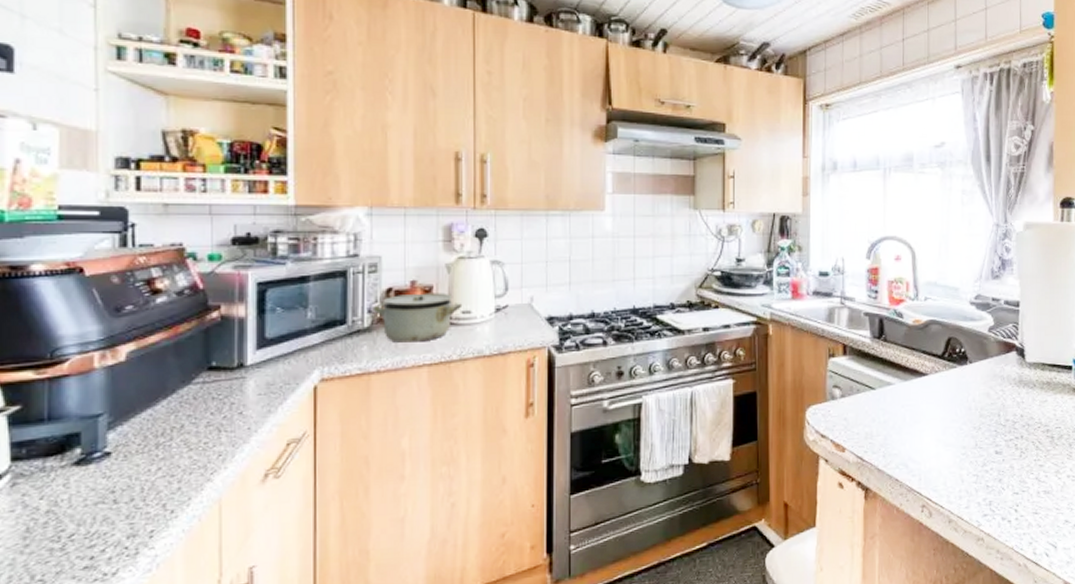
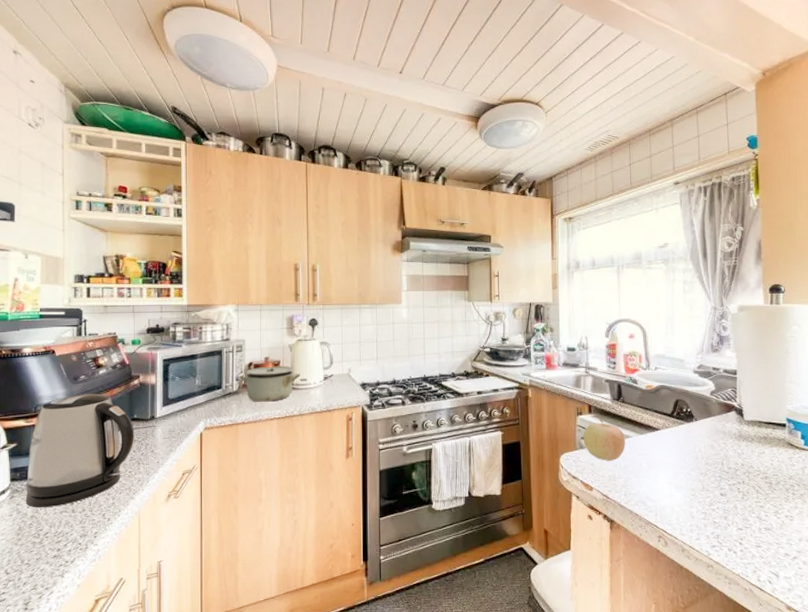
kettle: none [36,331,212,499] -> present [25,393,134,508]
fruit: none [835,361,886,414] -> present [583,418,625,461]

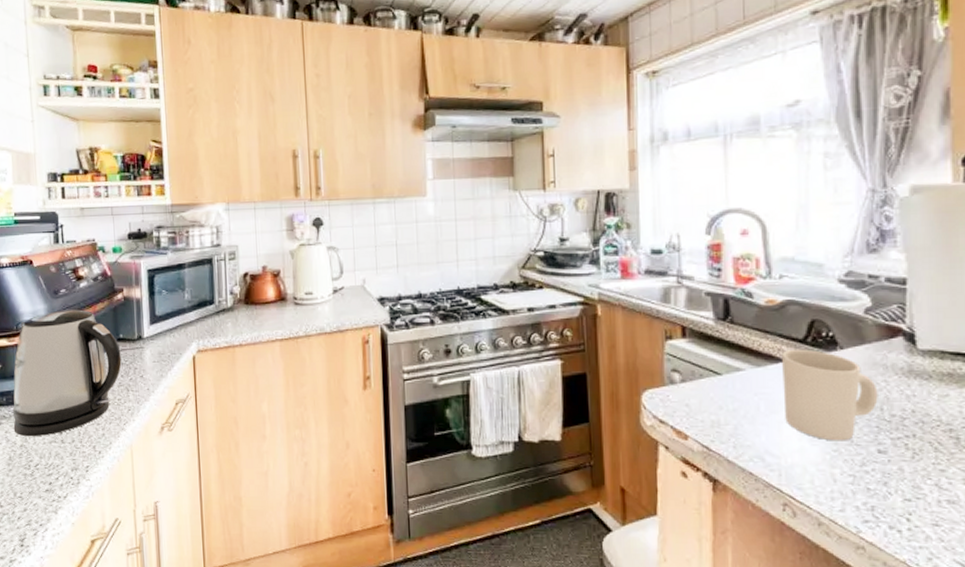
saucepan: present [239,366,301,402] -> none [234,276,305,320]
fruit: present [583,418,625,461] -> none [674,344,735,401]
mug: none [657,421,720,488] -> present [782,349,878,441]

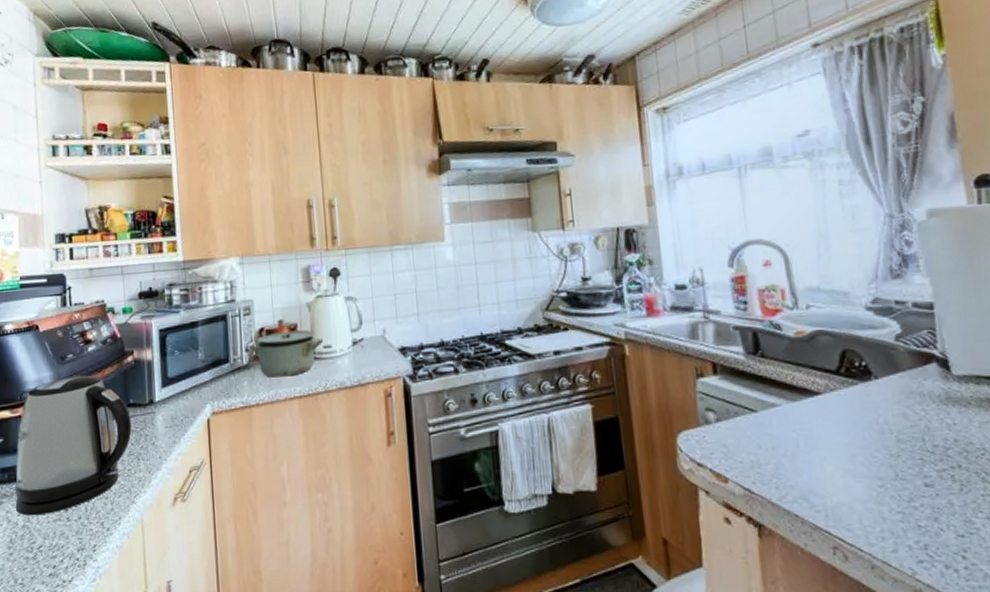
saucepan: none [234,276,305,320] -> present [249,330,324,378]
mug: present [782,349,878,441] -> none [816,380,919,477]

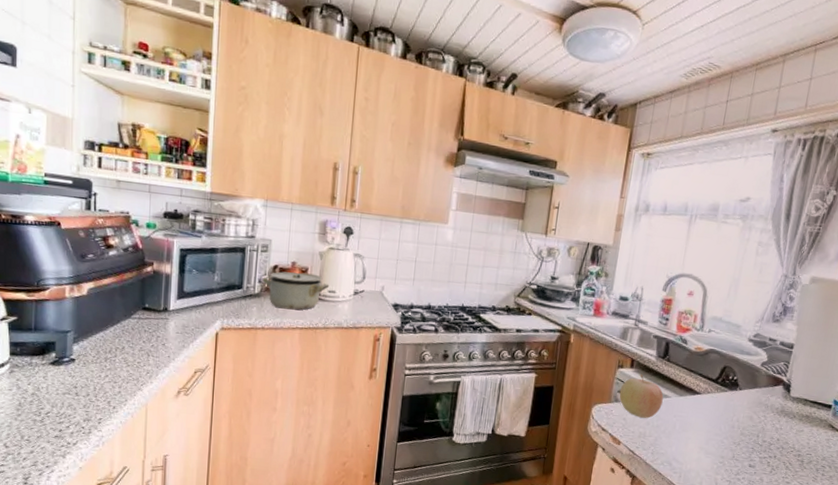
kettle: present [15,375,132,516] -> none [26,273,145,388]
fruit: none [707,380,772,440] -> present [619,374,664,419]

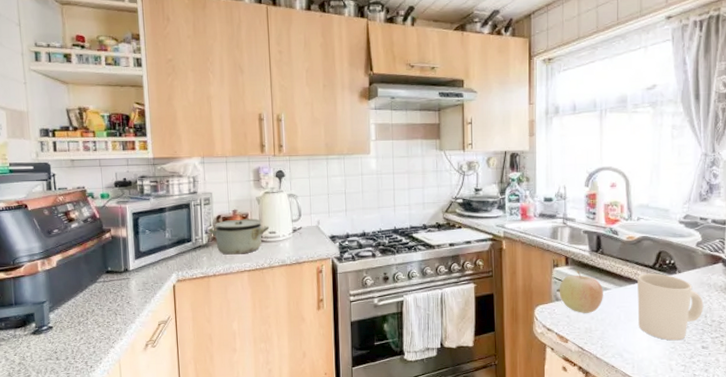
mug: none [692,386,759,456] -> present [637,273,704,341]

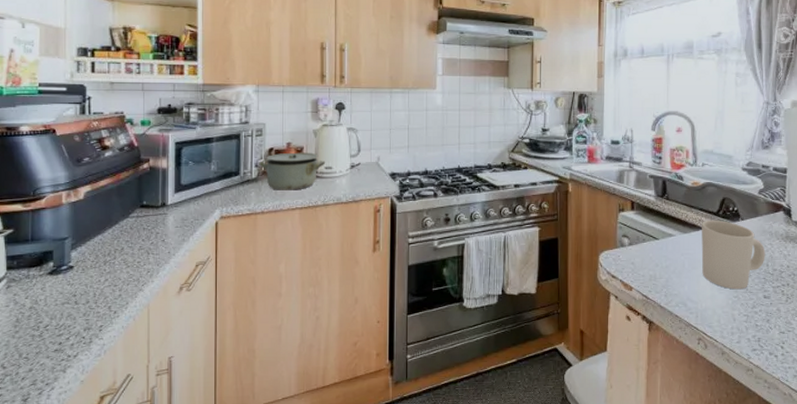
fruit: present [559,270,603,313] -> none [624,215,668,260]

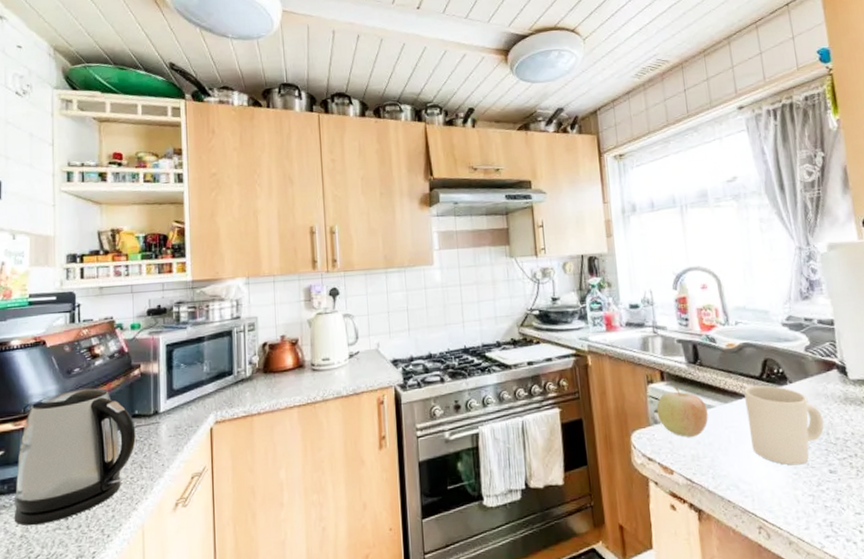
kettle: none [23,177,143,299] -> present [14,387,136,526]
saucepan: present [259,152,326,190] -> none [253,344,323,388]
fruit: none [624,215,668,260] -> present [656,386,708,437]

